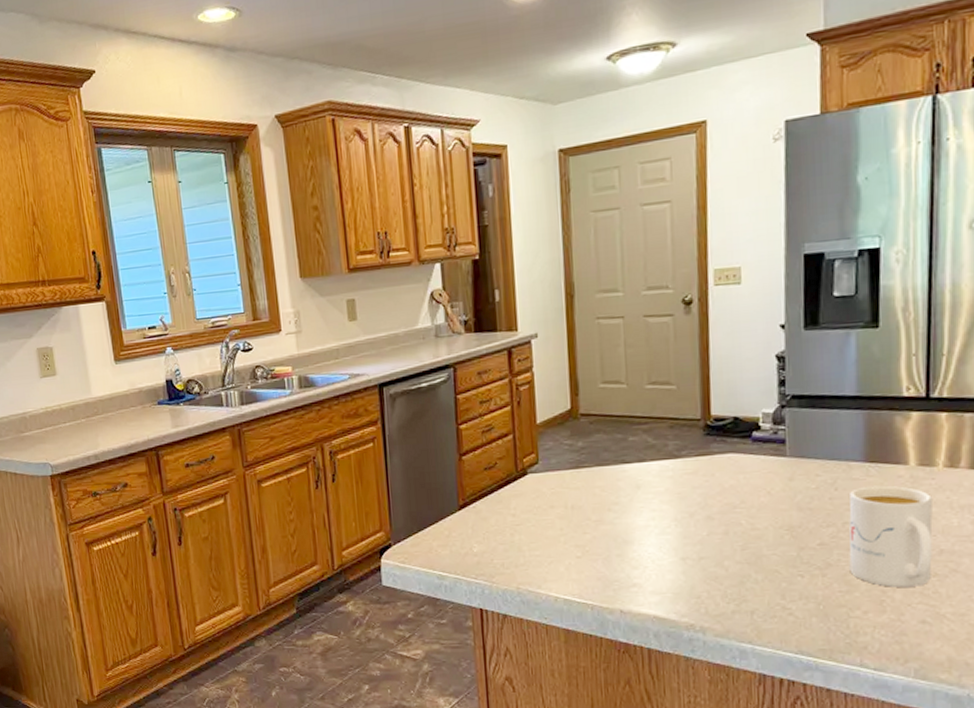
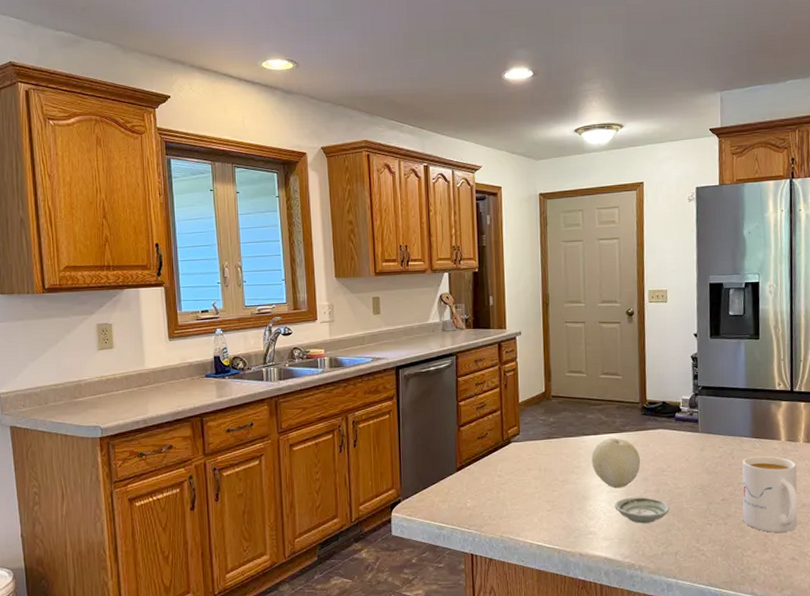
fruit: none [634,465,703,530] -> present [591,438,641,489]
saucer: none [666,540,744,574] -> present [614,497,670,524]

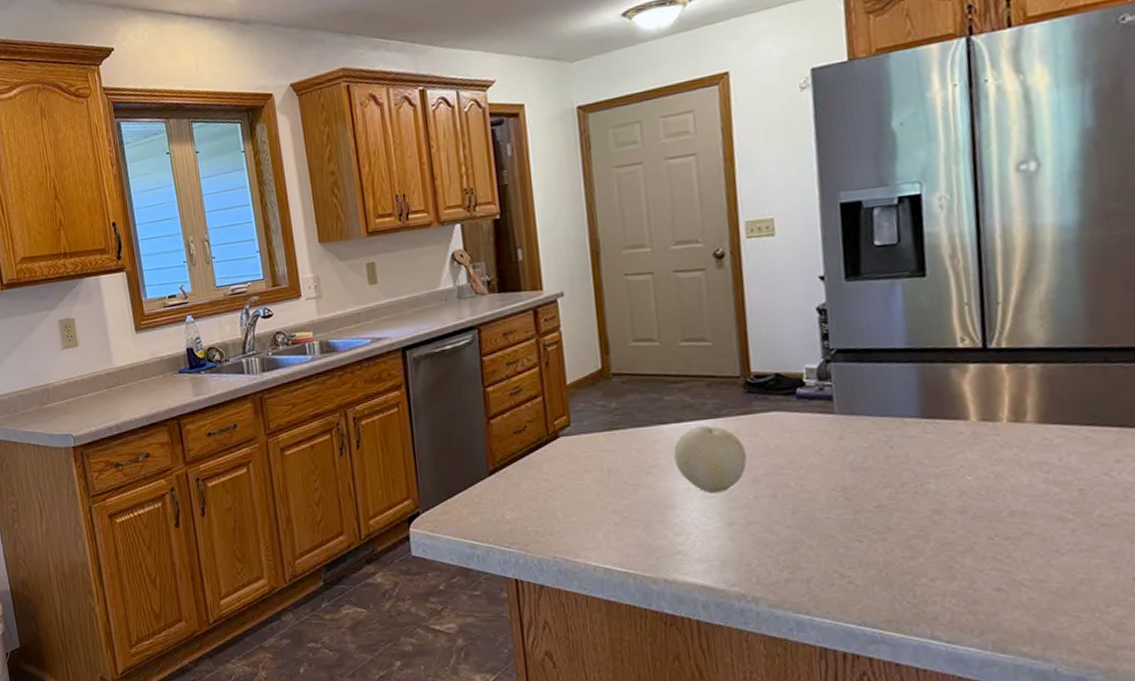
saucer: present [614,497,670,524] -> none [711,504,795,540]
mug: present [742,455,798,533] -> none [906,442,1003,552]

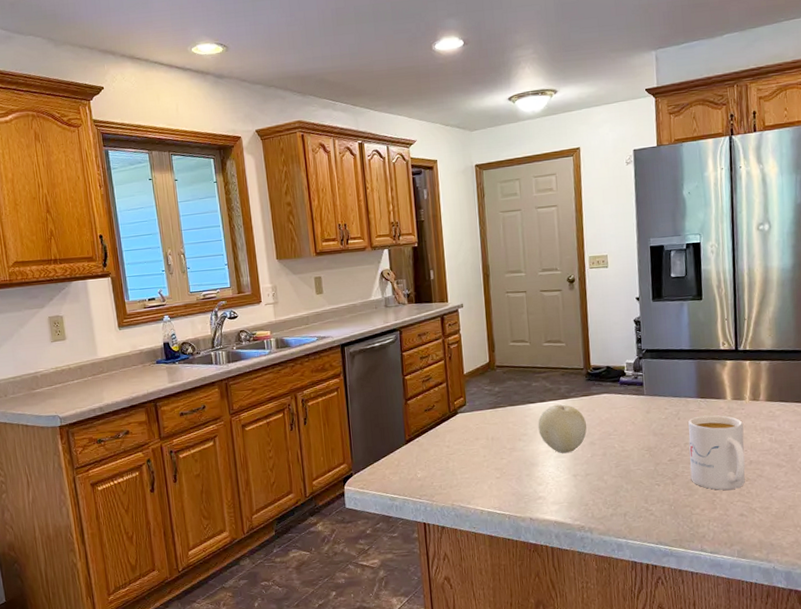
mug: none [906,442,1003,552] -> present [688,415,745,490]

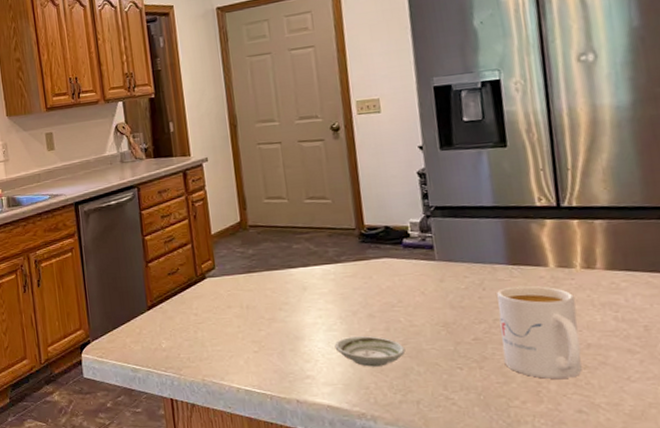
fruit: present [538,404,587,454] -> none [301,269,363,327]
saucer: none [562,460,618,487] -> present [334,336,406,367]

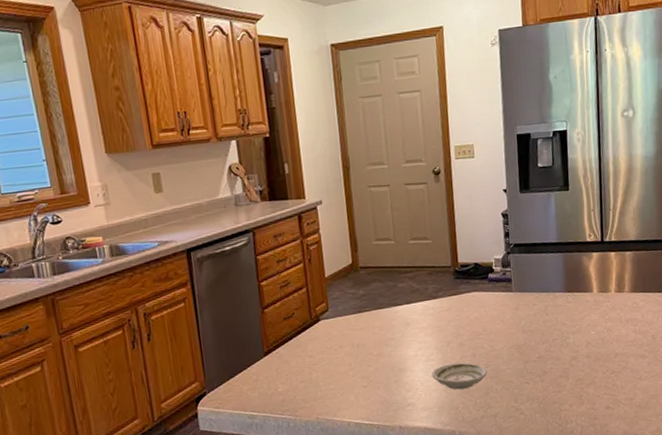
mug: present [497,285,582,379] -> none [556,308,611,385]

